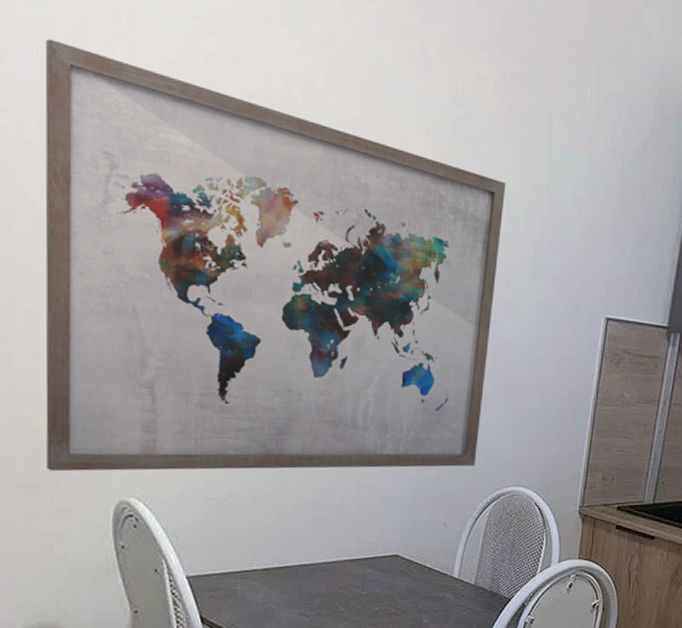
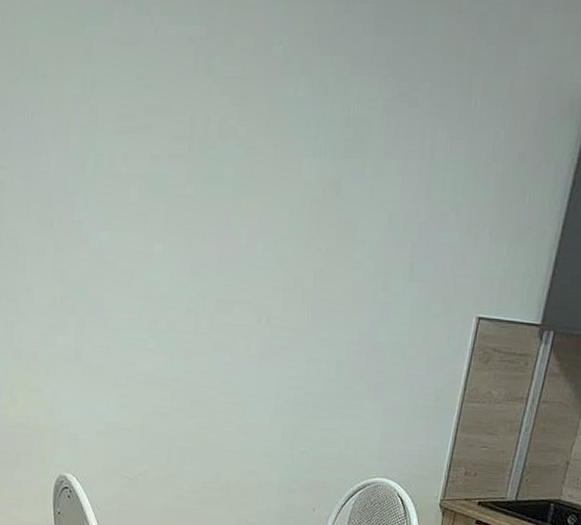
wall art: present [45,39,507,472] -> none [11,108,389,457]

